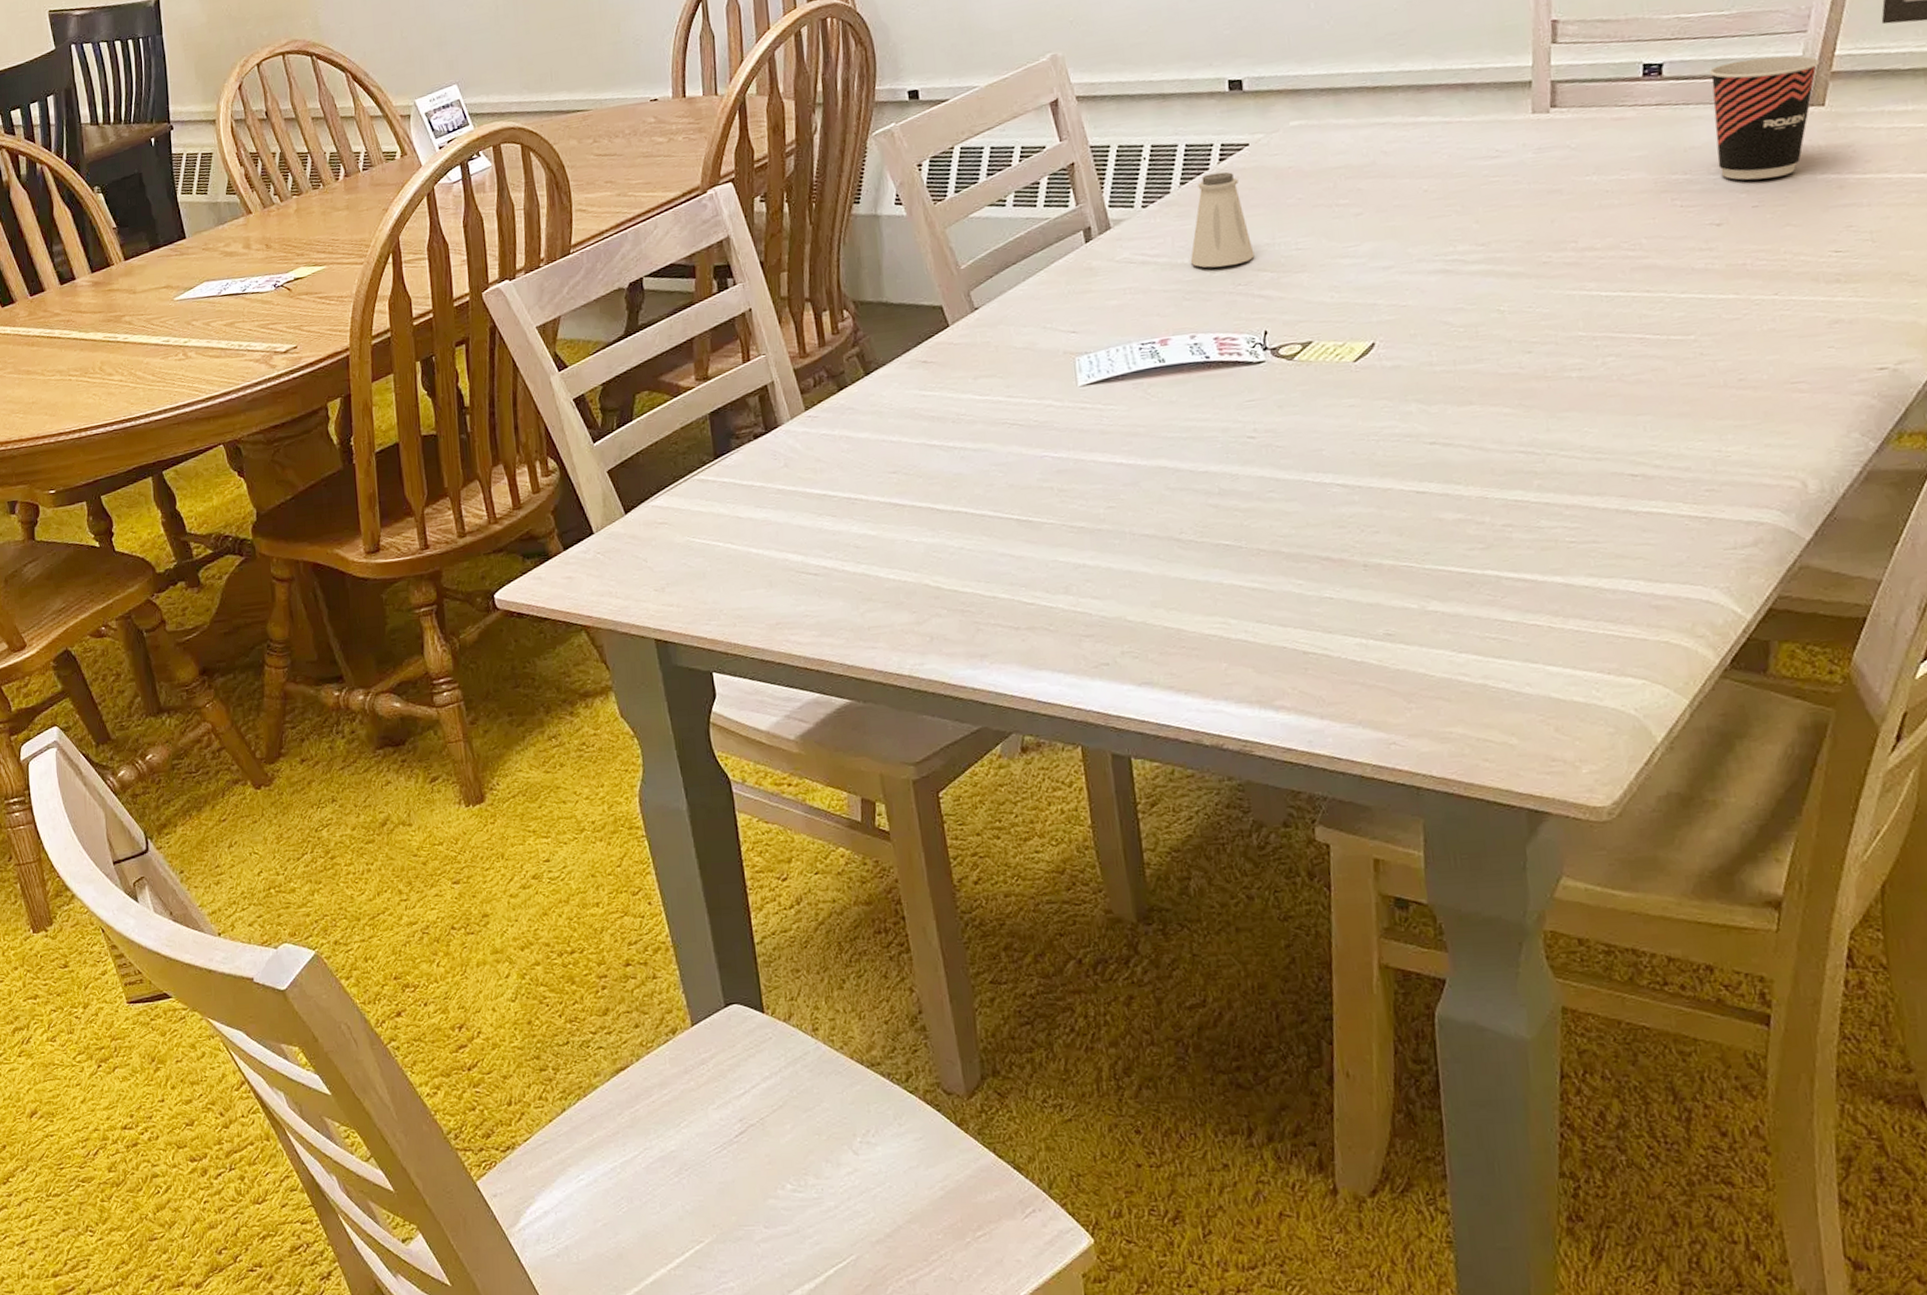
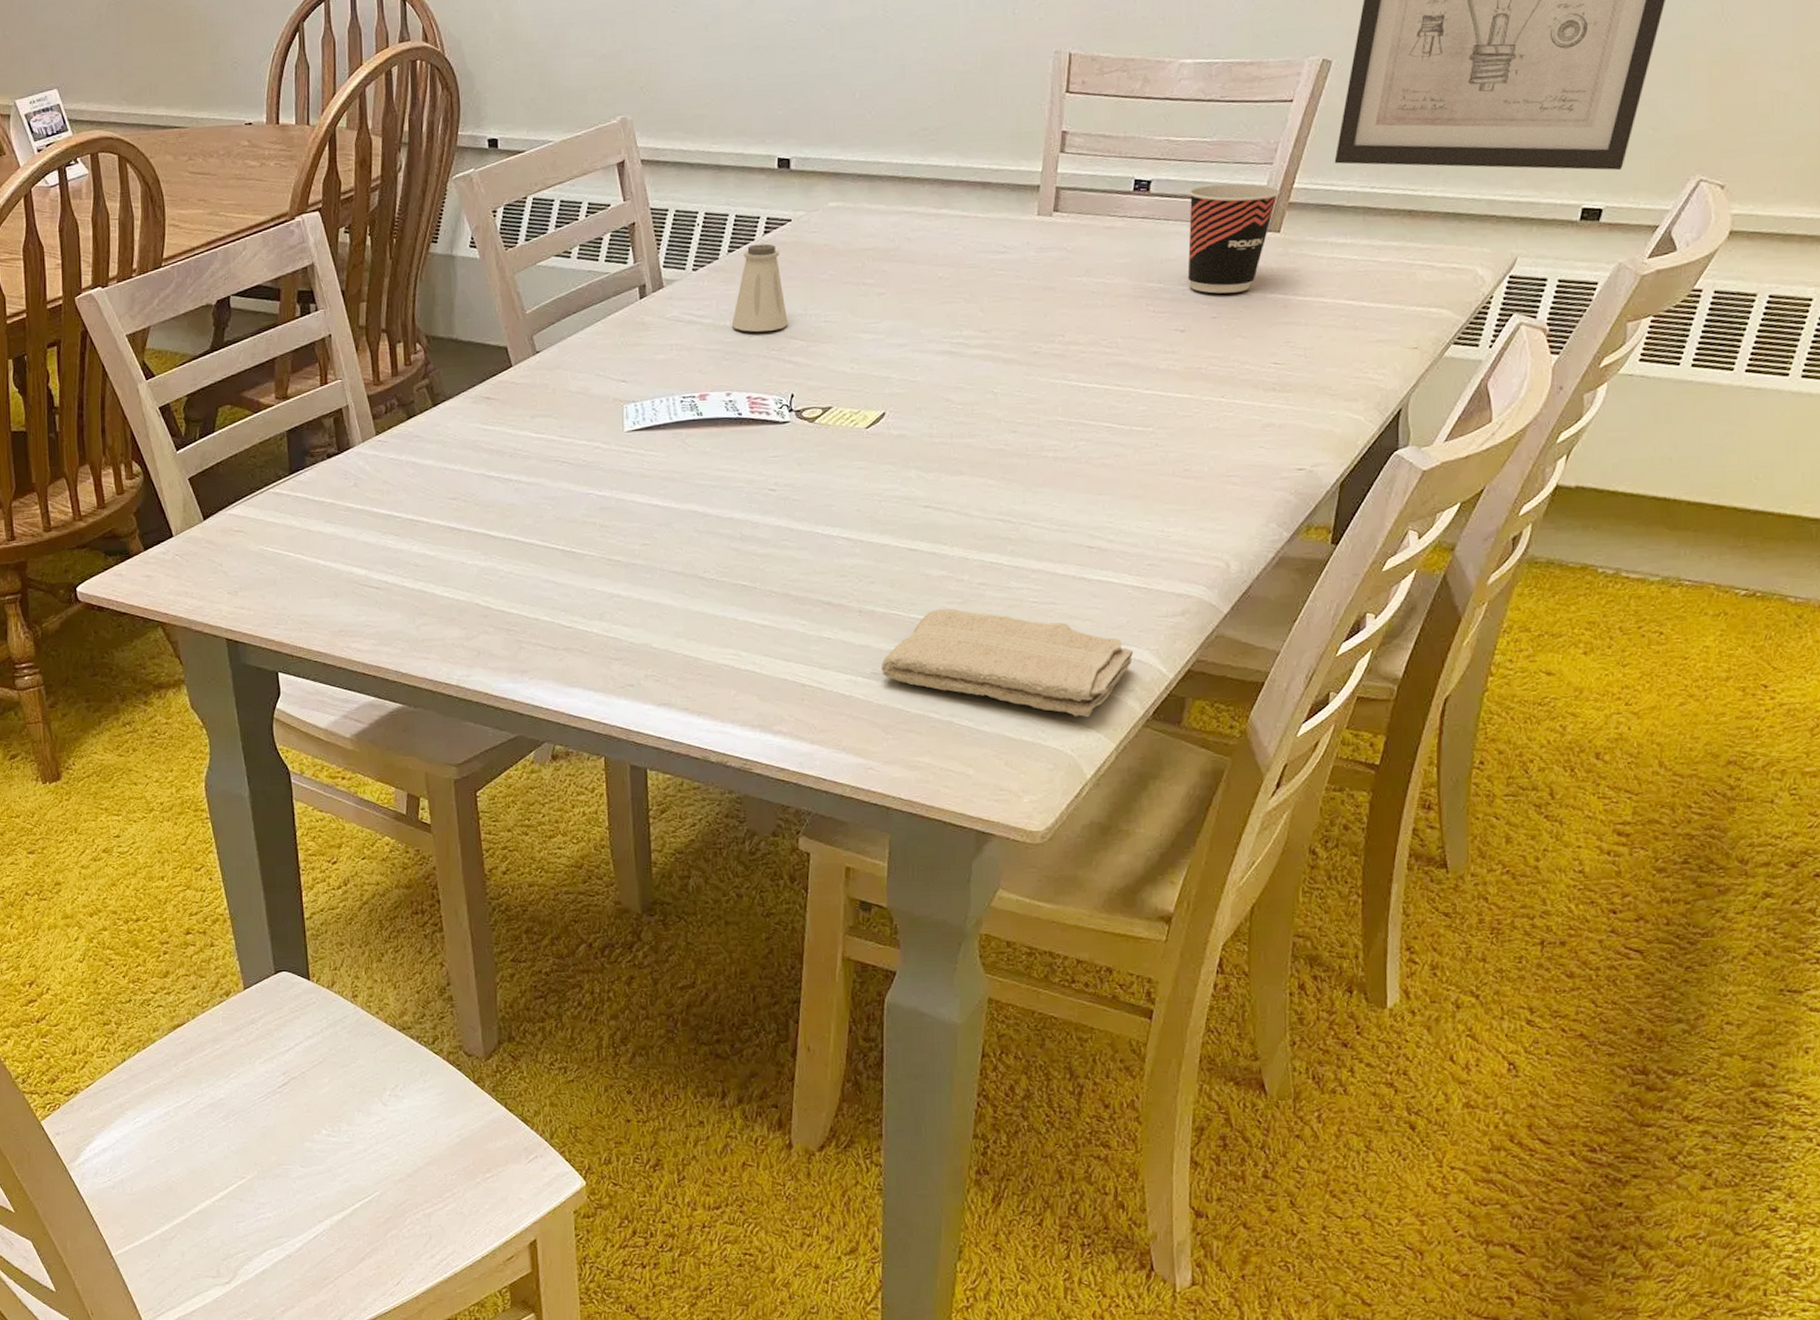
washcloth: none [1395,555,1700,671] -> present [881,608,1134,717]

